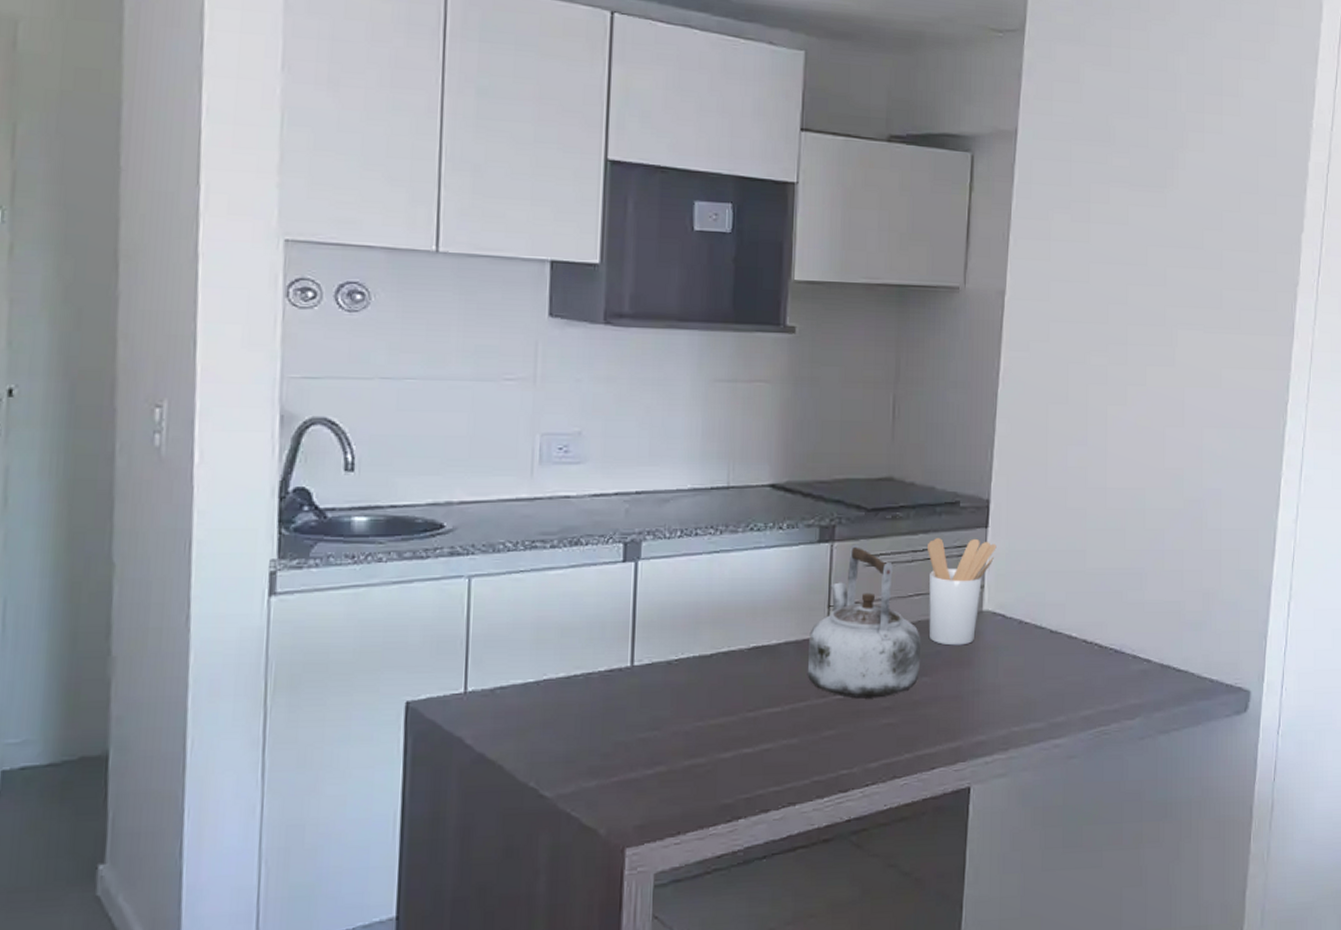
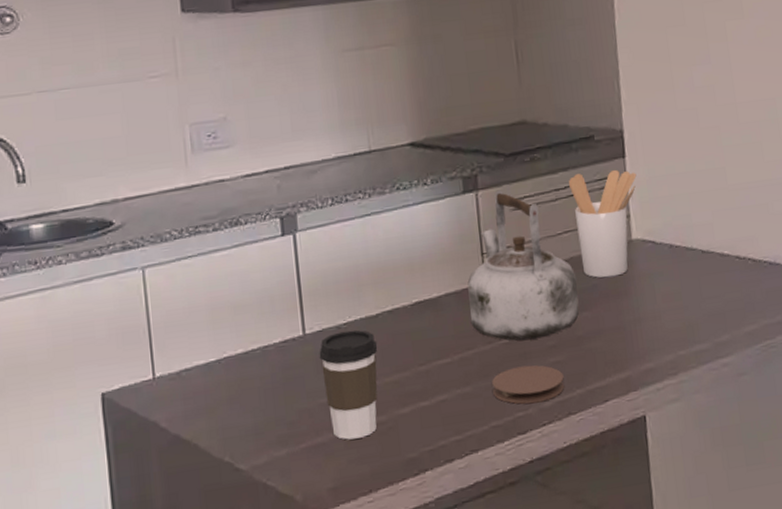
coffee cup: none [645,667,708,779] -> present [319,329,378,440]
coaster: none [820,724,894,763] -> present [492,365,565,404]

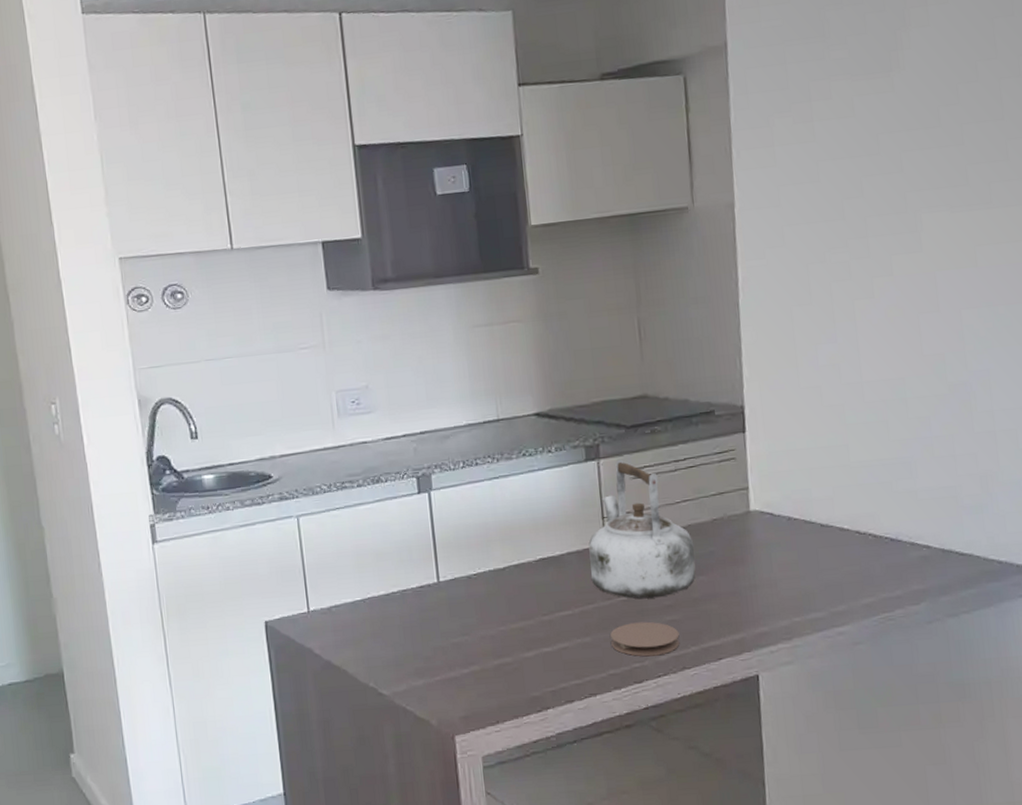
coffee cup: present [319,329,378,440] -> none [451,580,505,676]
utensil holder: present [568,169,637,278] -> none [687,443,757,546]

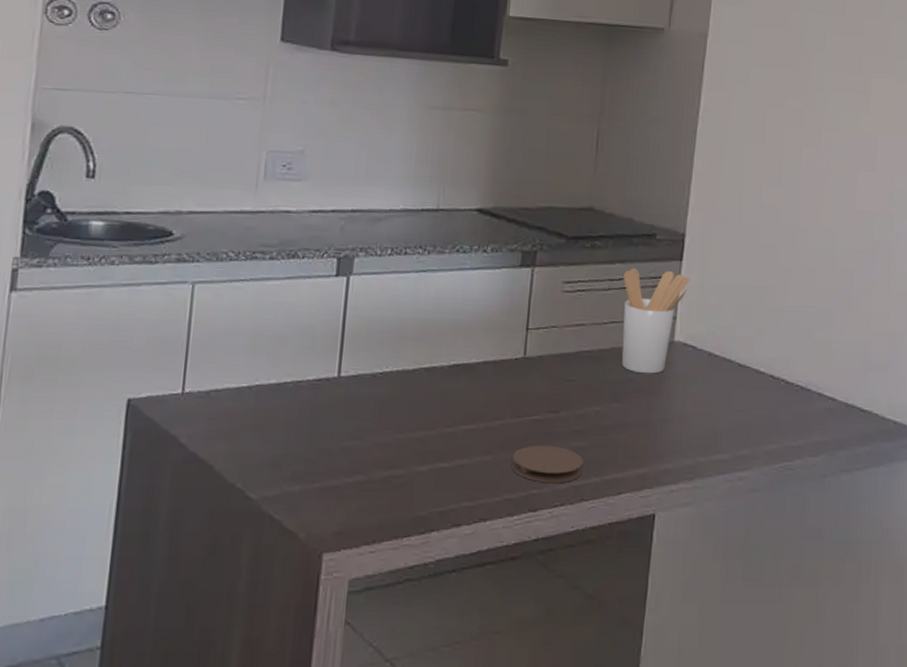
kettle: present [588,459,696,599] -> none [503,270,614,421]
utensil holder: none [687,443,757,546] -> present [621,268,690,374]

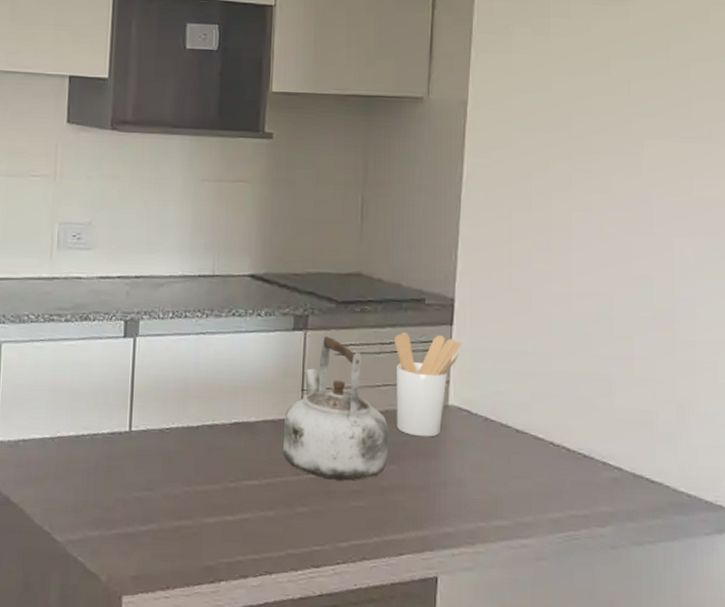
kettle: none [503,270,614,421] -> present [282,333,389,481]
coaster: present [512,445,584,484] -> none [294,502,363,542]

